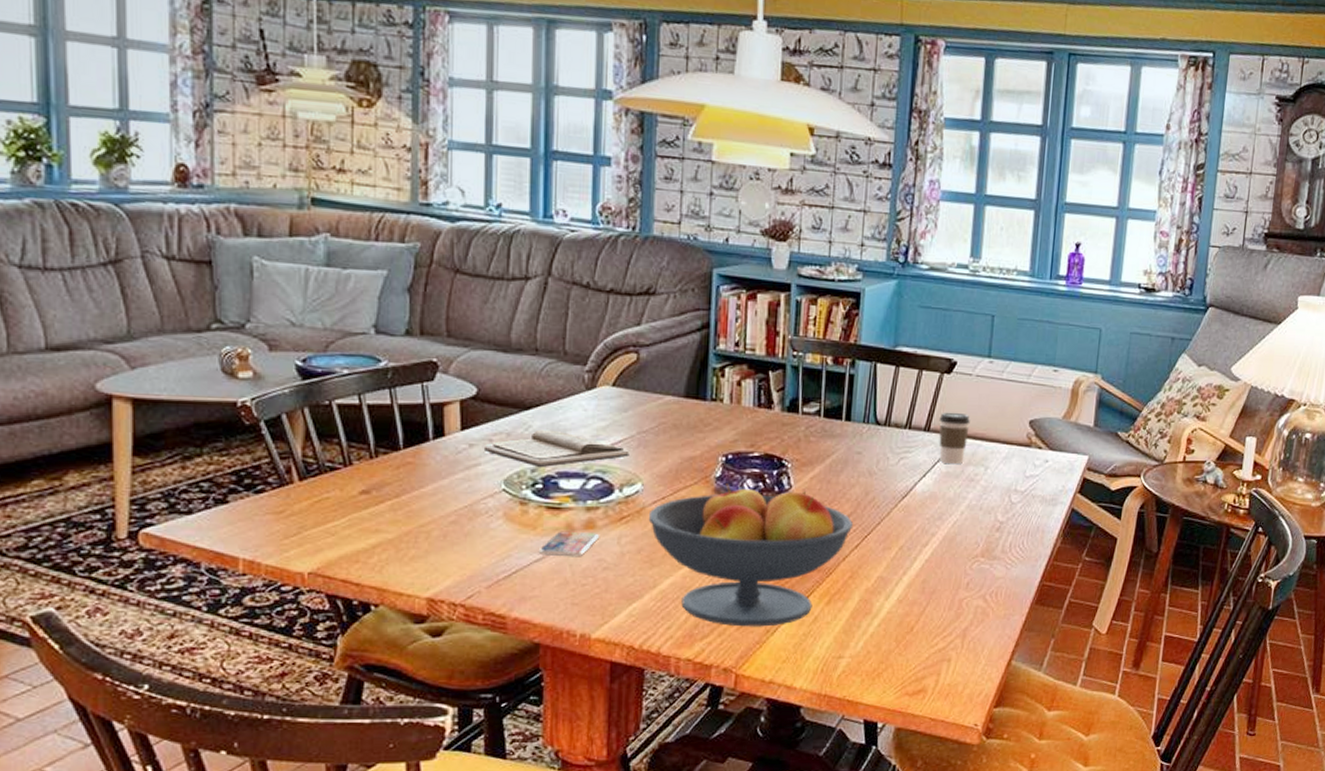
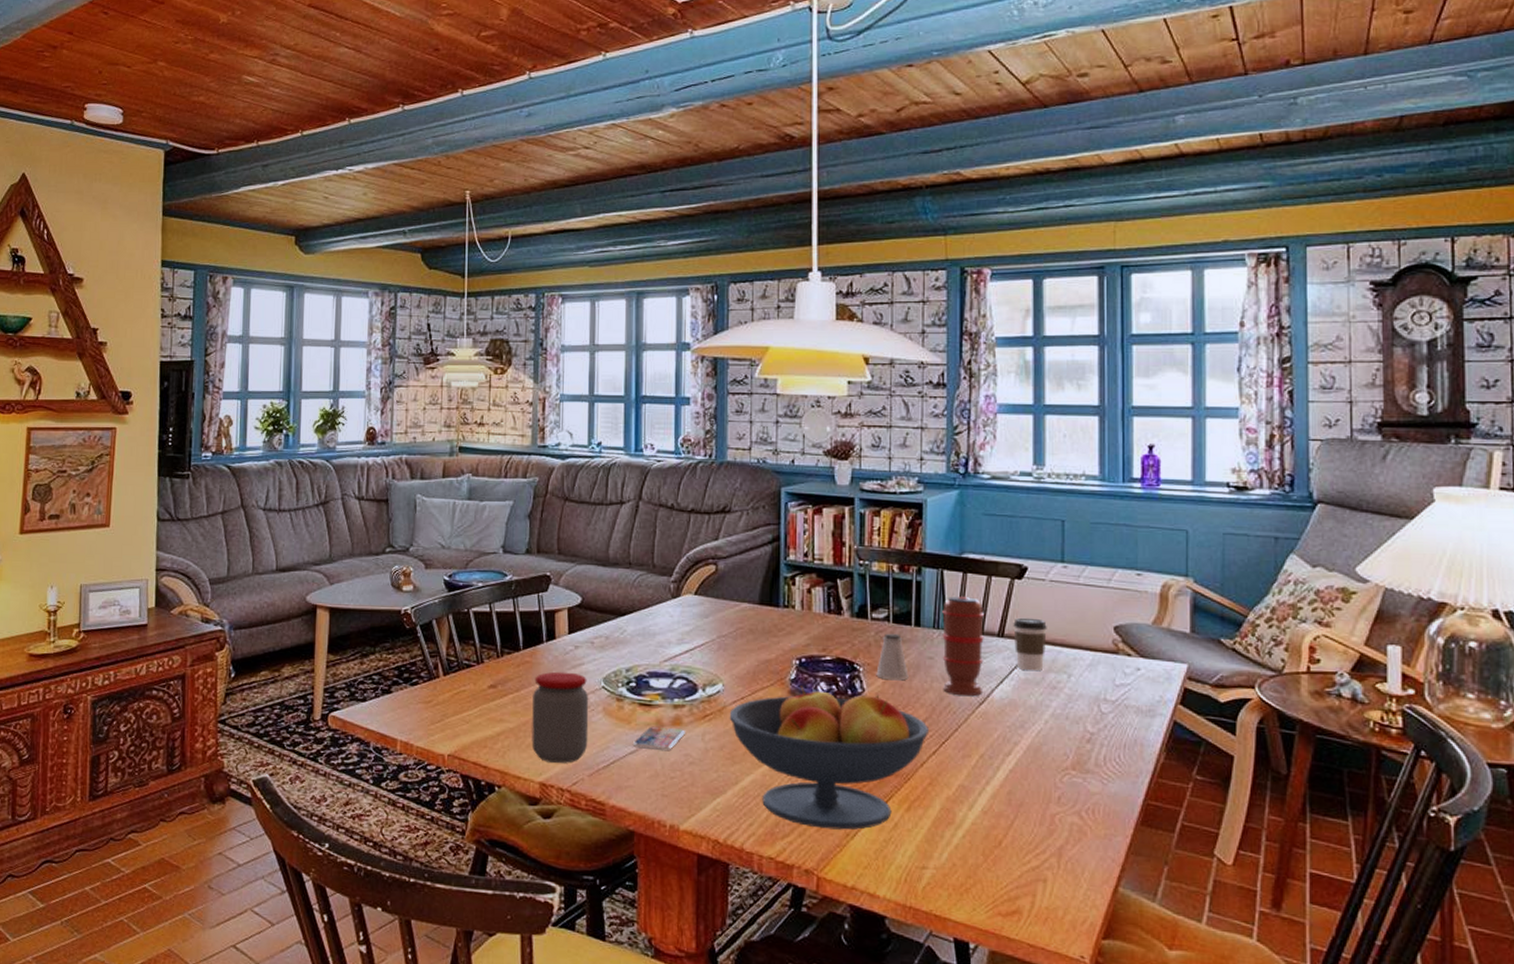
jar: none [416,473,487,575] -> present [532,671,589,763]
book: present [483,429,630,468] -> none [586,633,711,668]
saltshaker: none [804,428,837,476] -> present [876,633,909,681]
spice grinder: none [869,389,913,491] -> present [942,595,984,697]

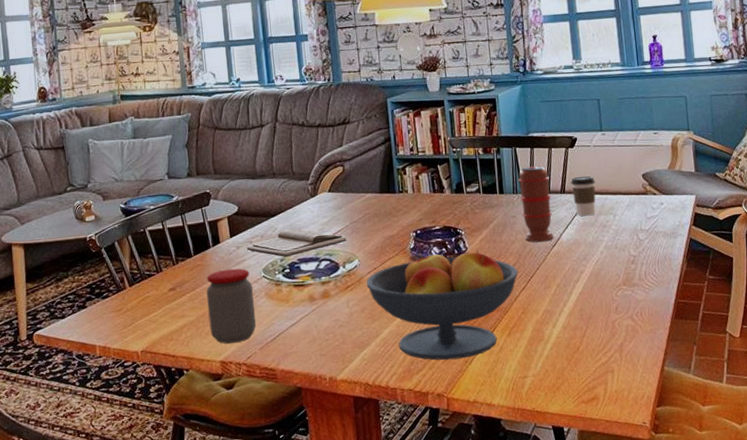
book: none [586,633,711,668] -> present [246,229,347,258]
smartphone: present [632,726,685,751] -> none [292,300,333,321]
saltshaker: present [876,633,909,681] -> none [474,201,499,238]

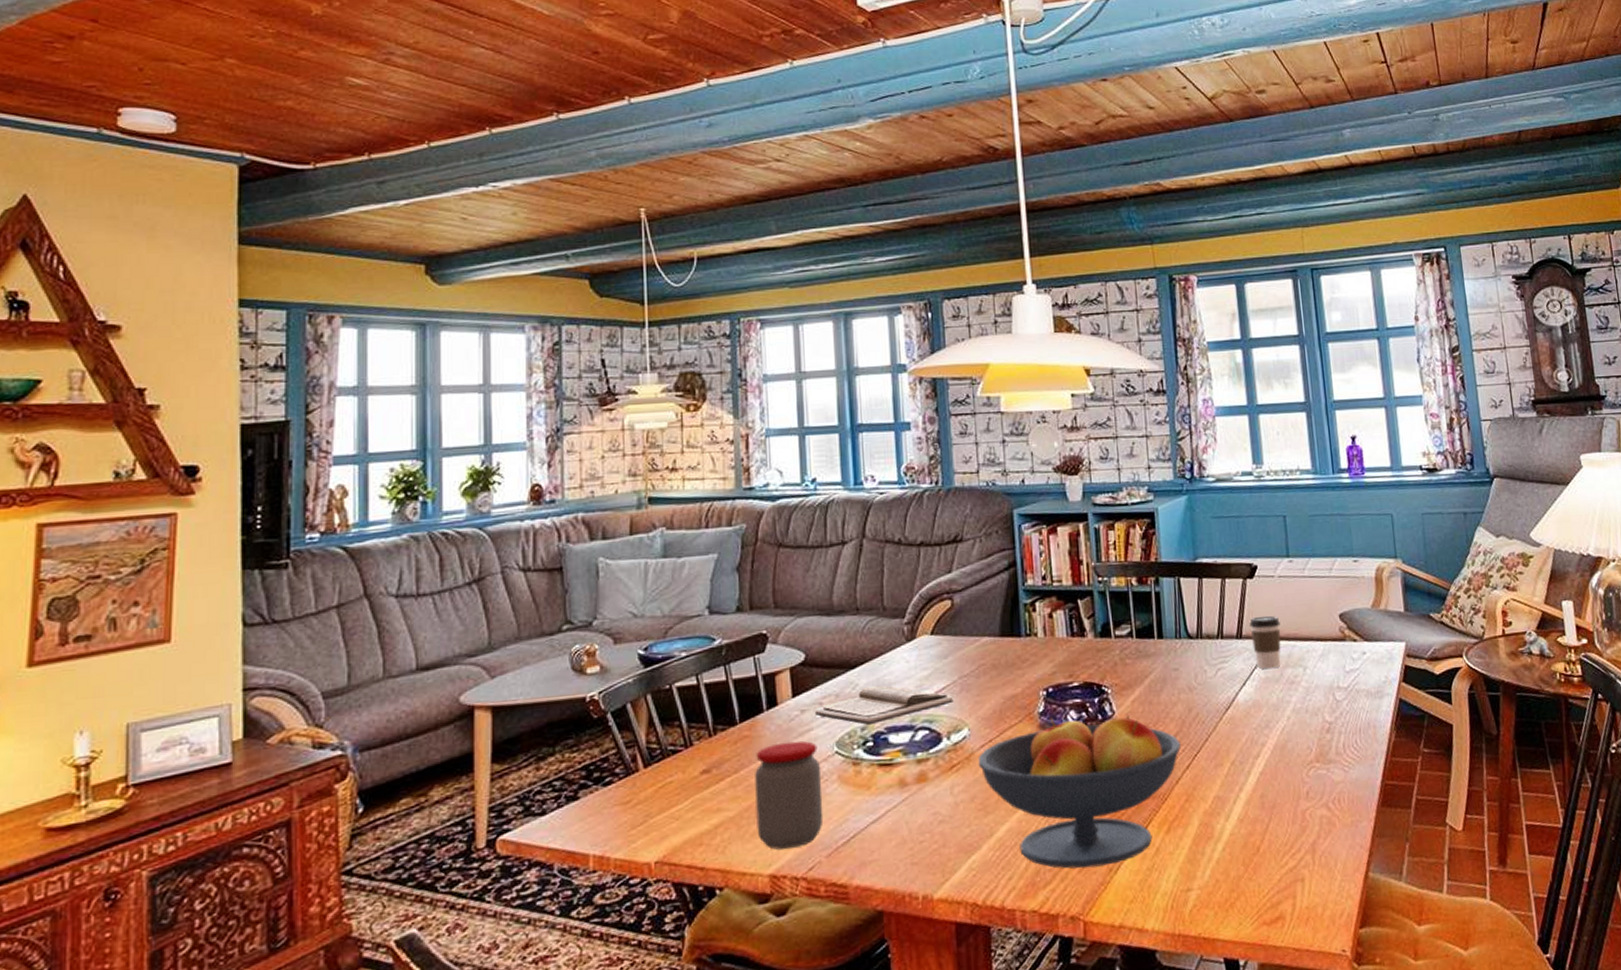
spice grinder: present [518,165,554,242] -> none [1182,601,1228,704]

